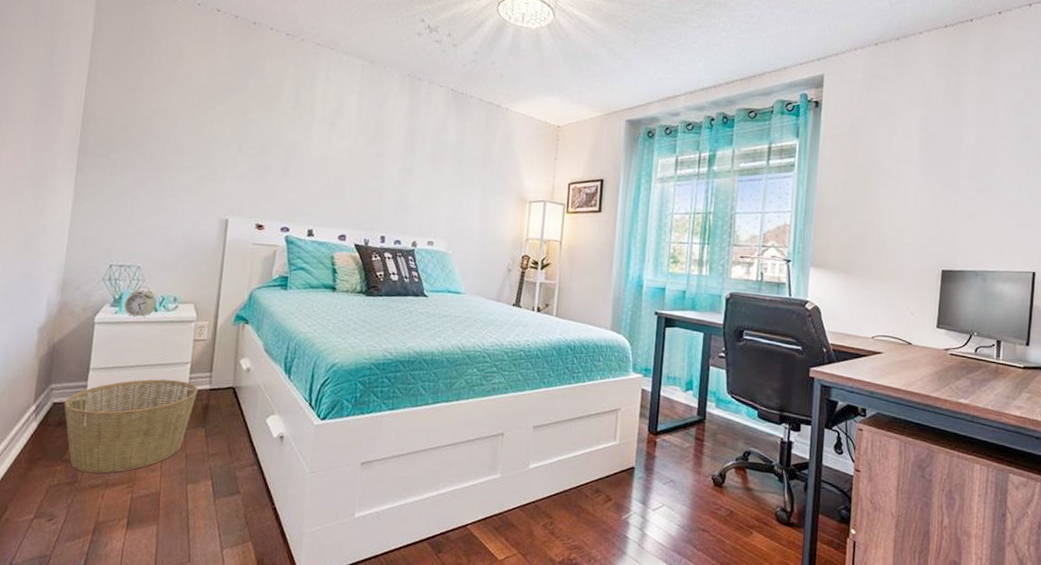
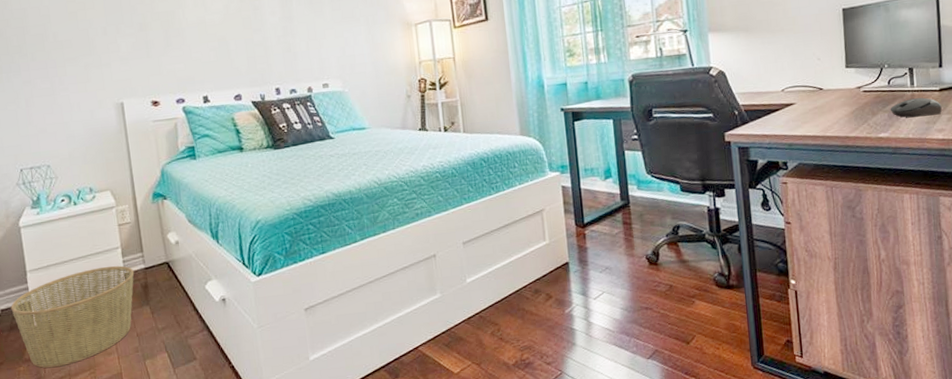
alarm clock: present [124,286,156,317] -> none [44,183,75,214]
computer mouse: none [973,370,1023,392] -> present [890,97,942,118]

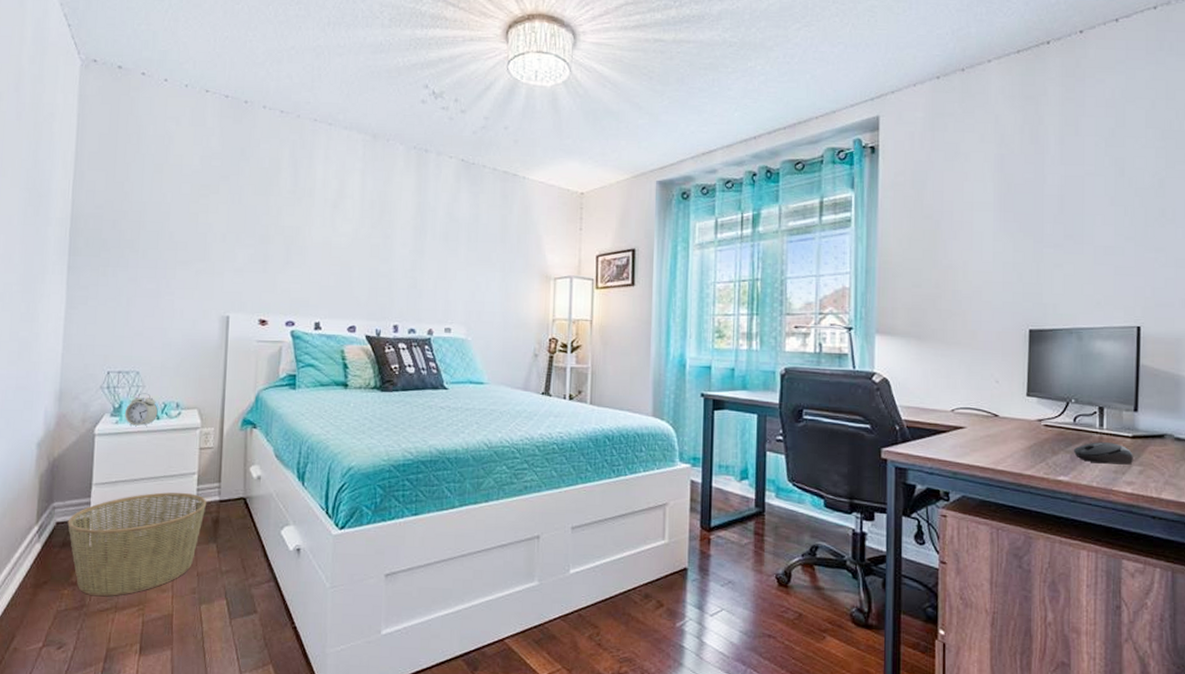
alarm clock: none [44,183,75,214] -> present [125,393,158,426]

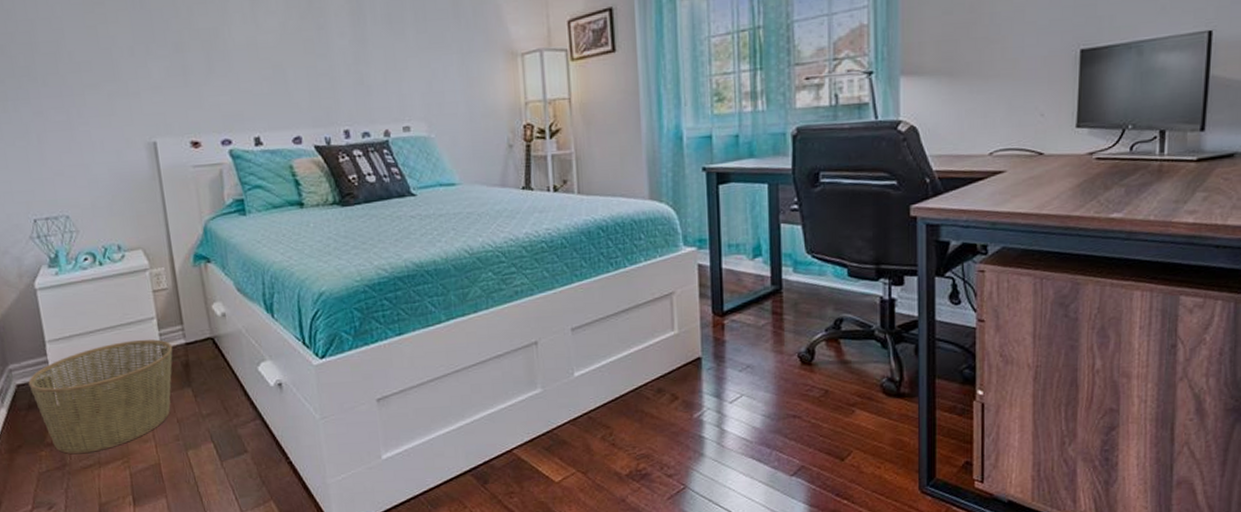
alarm clock: present [125,393,158,426] -> none [63,238,100,275]
computer mouse: present [1073,442,1133,465] -> none [1128,169,1197,195]

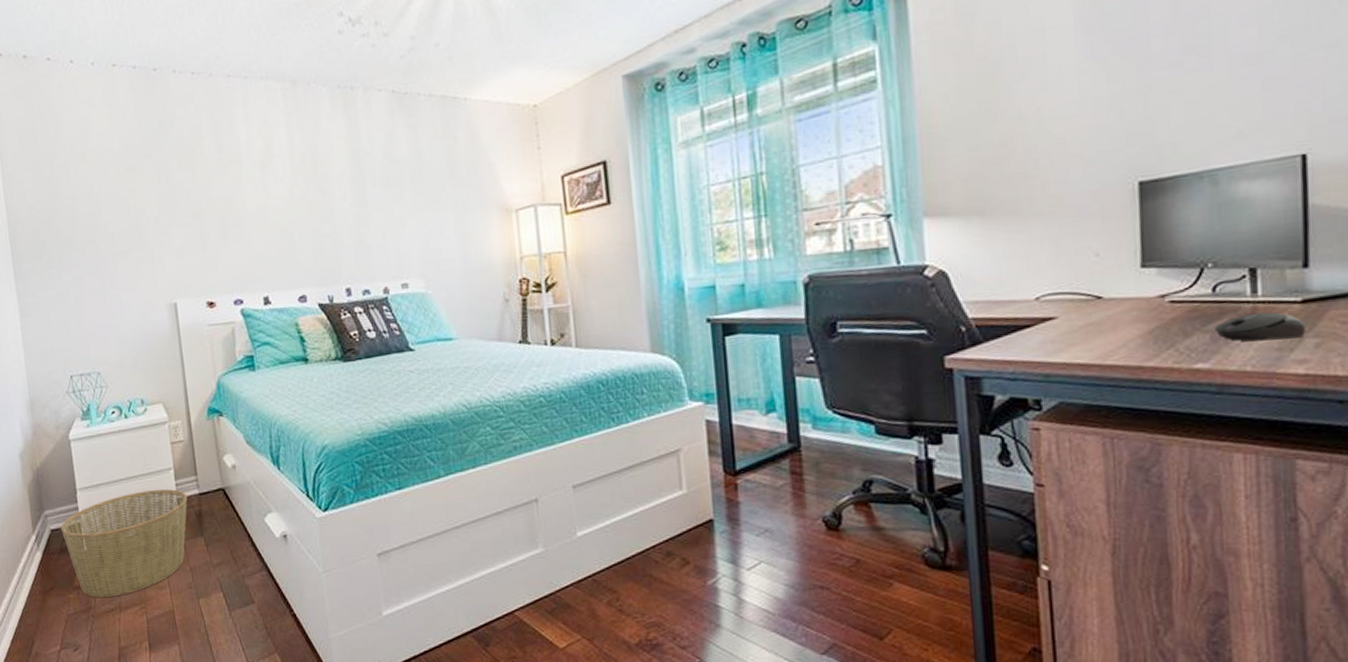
computer mouse: none [1128,169,1197,195] -> present [1214,312,1305,342]

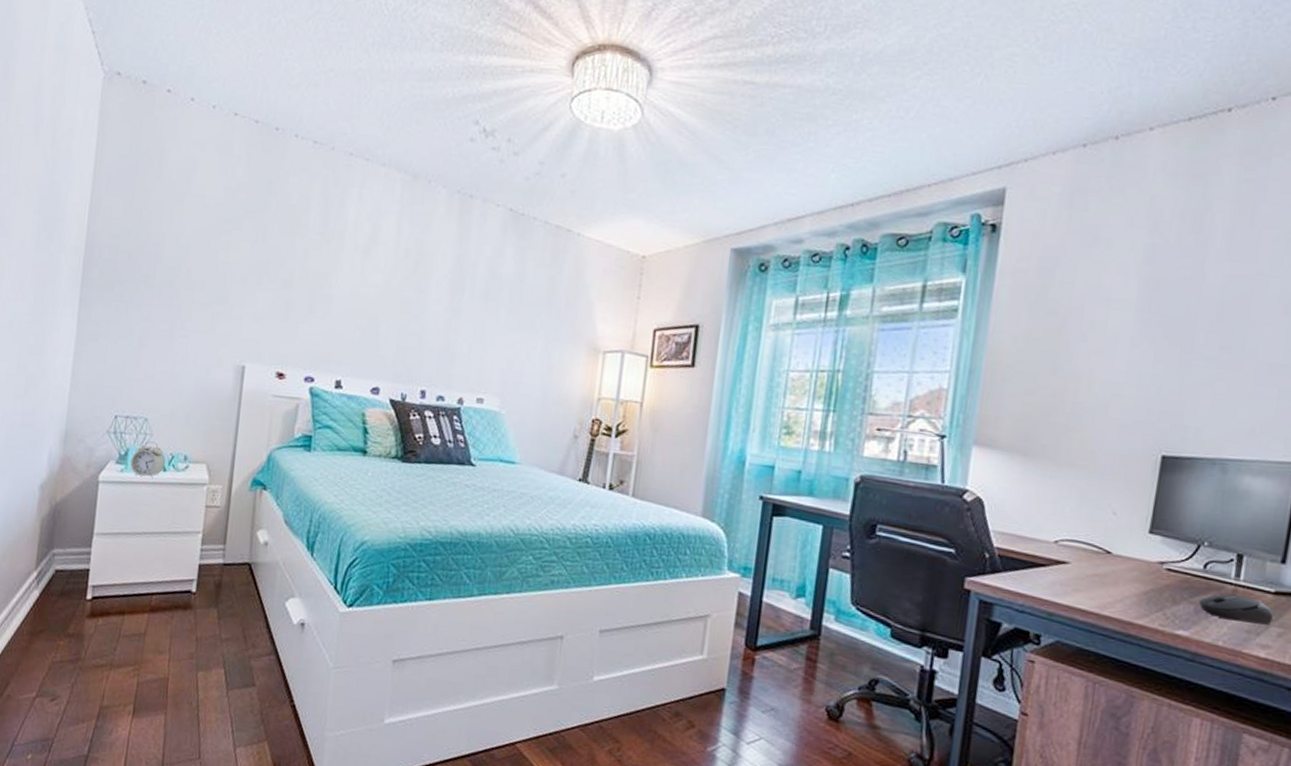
basket: present [61,489,188,598] -> none [67,549,211,653]
alarm clock: none [94,393,125,427] -> present [130,441,165,477]

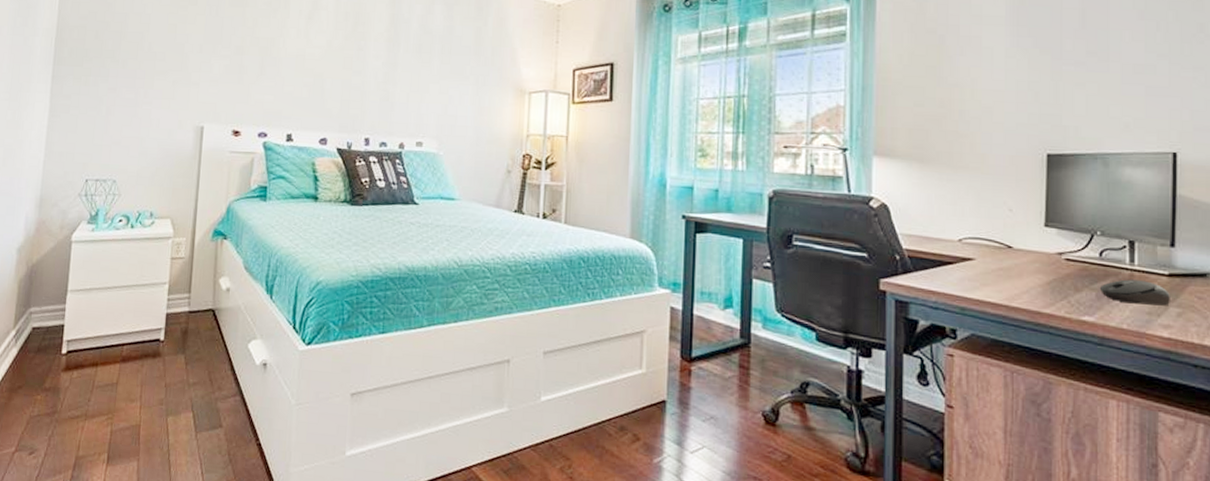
alarm clock: present [130,441,165,477] -> none [101,201,133,234]

